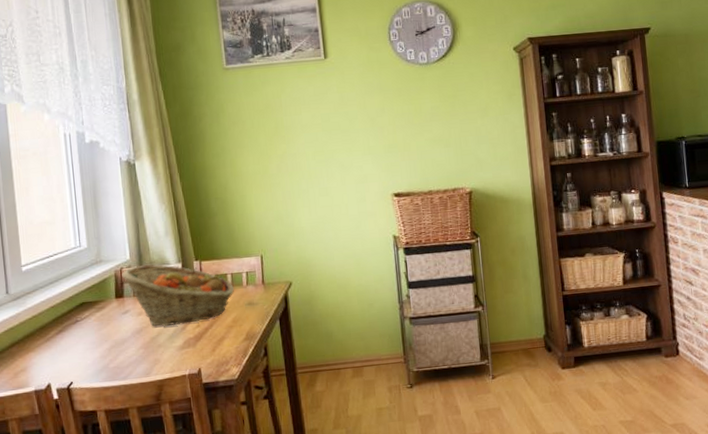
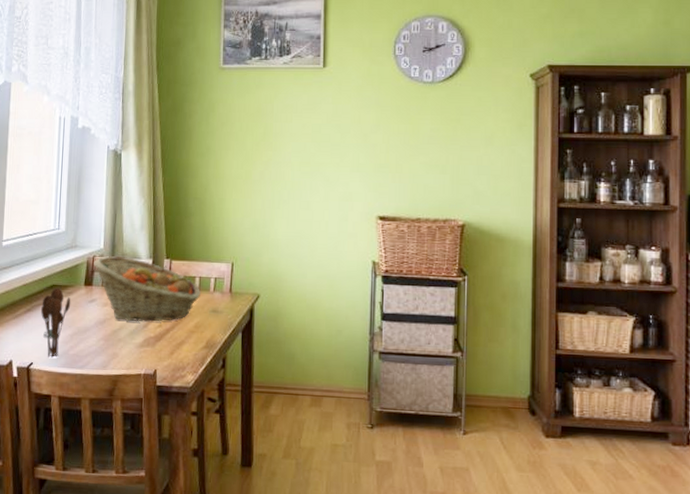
utensil holder: none [73,304,104,374] -> present [40,287,71,358]

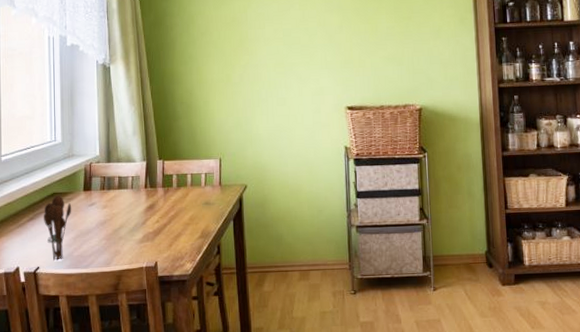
fruit basket: present [94,255,200,322] -> none [91,160,193,221]

